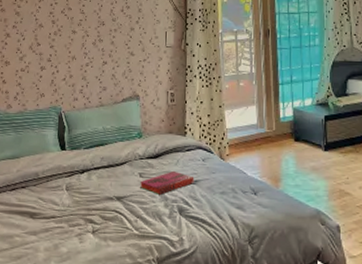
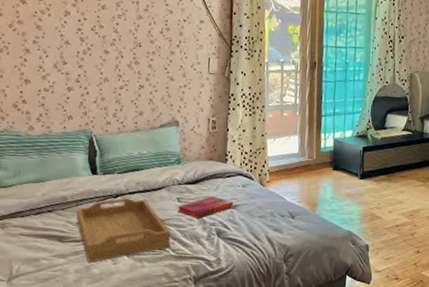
serving tray: none [46,173,134,241] -> present [76,197,171,263]

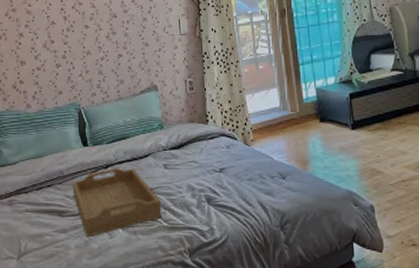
hardback book: present [178,195,234,218] -> none [165,159,220,185]

